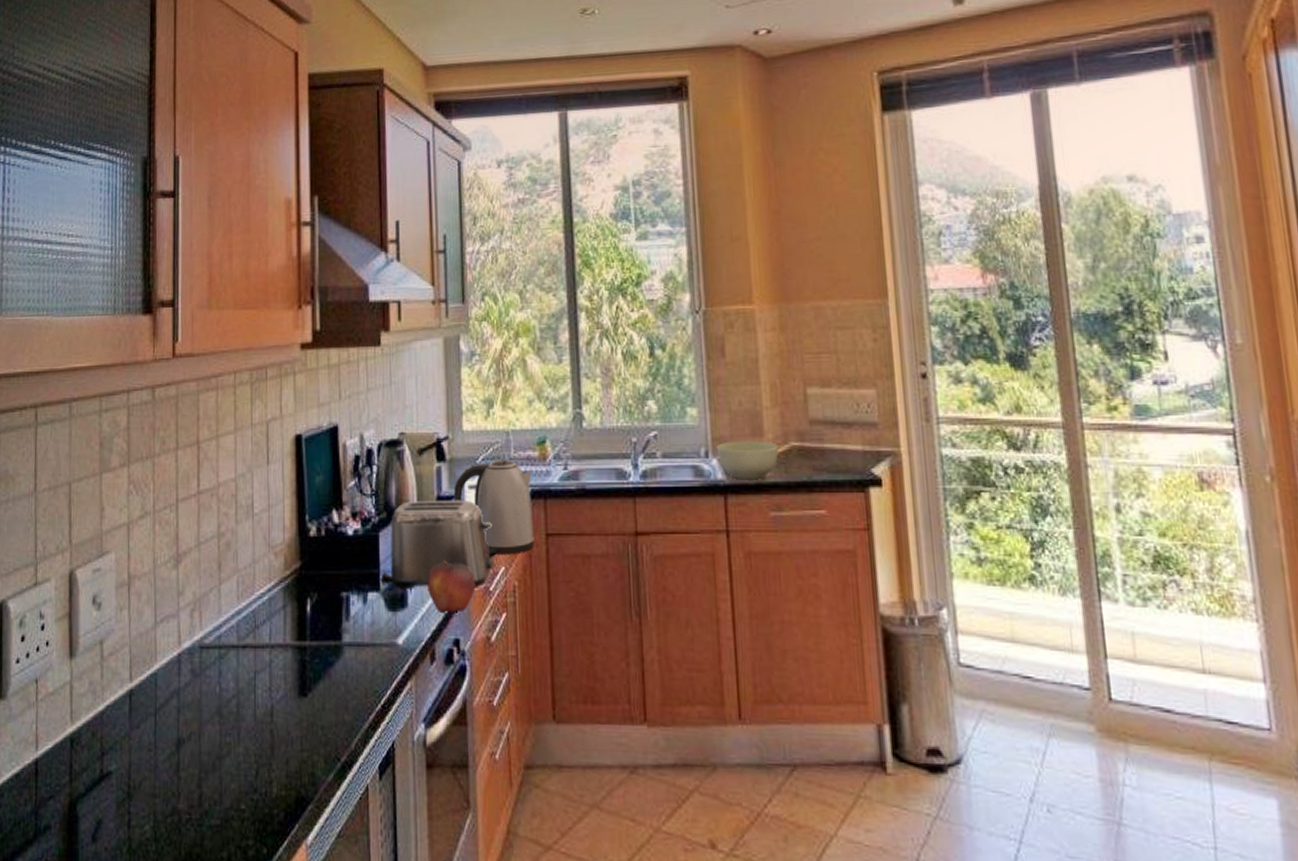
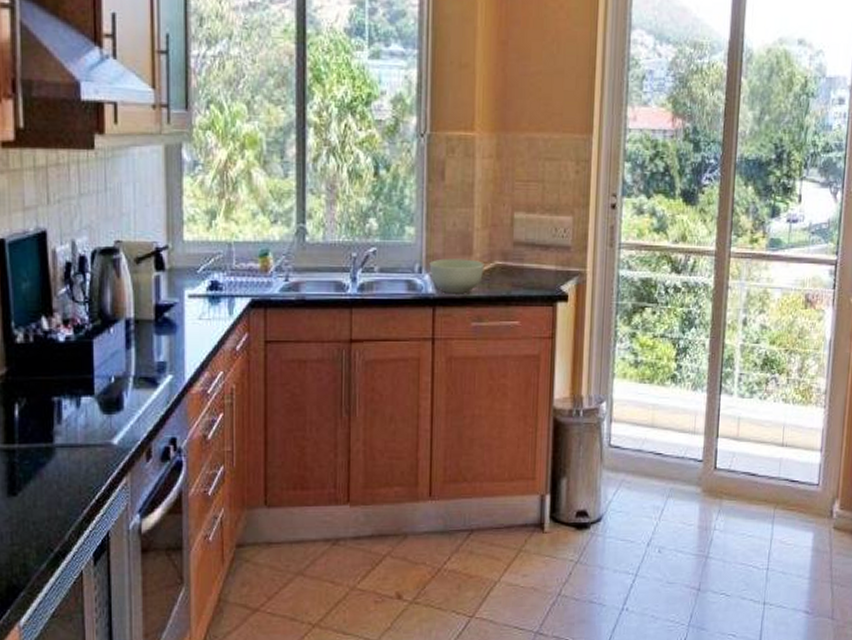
toaster: present [378,500,495,589] -> none [92,308,213,393]
fruit: present [427,560,476,613] -> none [144,366,194,414]
kettle: present [454,459,534,555] -> none [173,269,253,360]

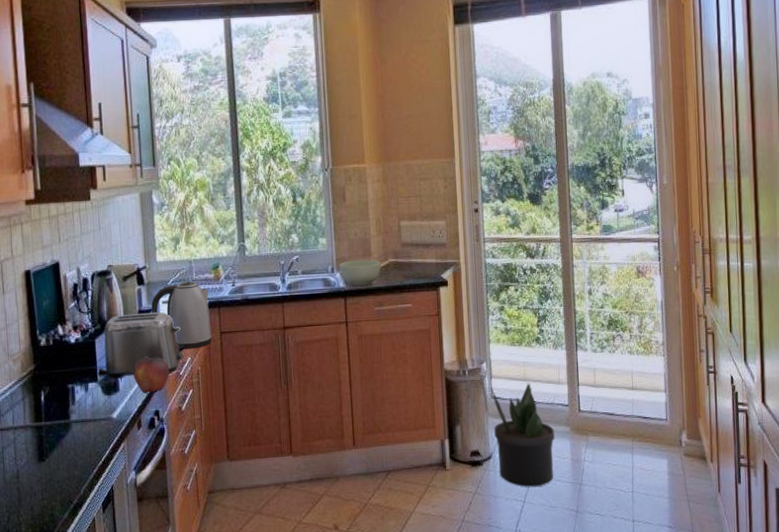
toaster: none [92,308,213,393] -> present [96,312,183,379]
fruit: none [144,366,194,414] -> present [133,356,170,393]
kettle: none [173,269,253,360] -> present [151,280,212,350]
planter: none [608,431,683,558] -> present [491,383,555,487]

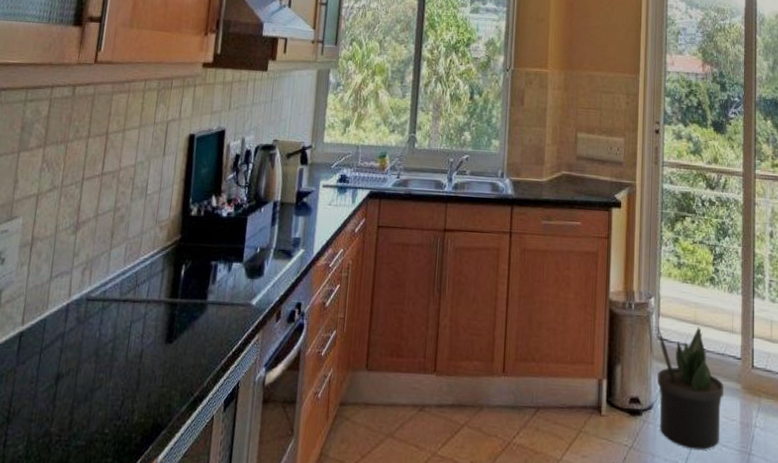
toaster: present [96,312,183,379] -> none [243,193,337,265]
fruit: present [133,356,170,393] -> none [281,241,319,282]
kettle: present [151,280,212,350] -> none [311,166,373,241]
bowl: present [339,259,381,287] -> none [509,167,553,197]

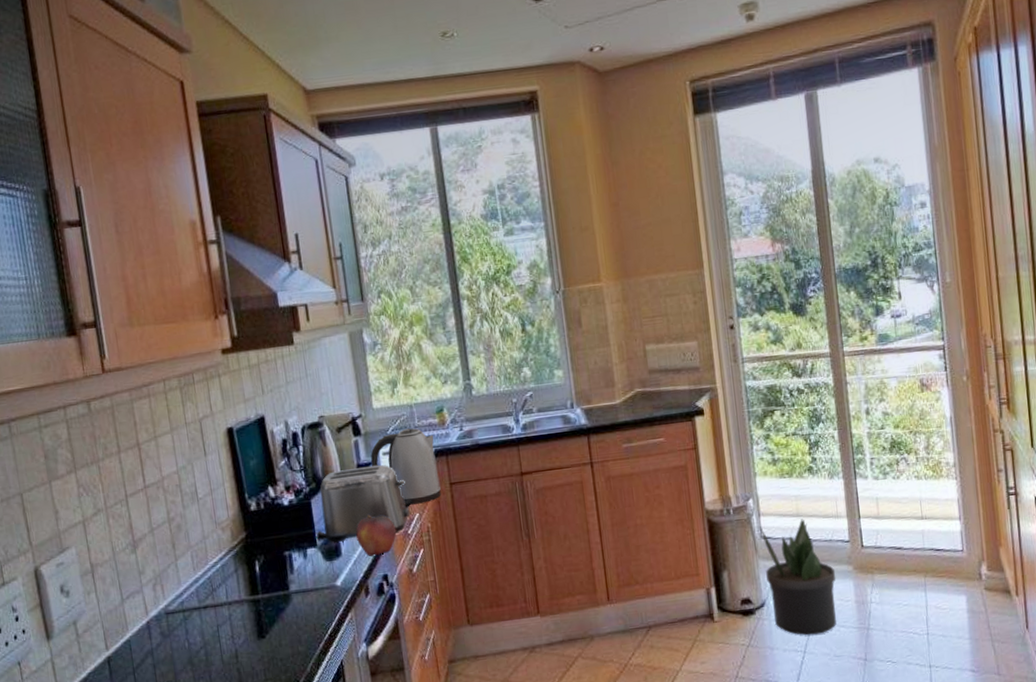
toaster: none [243,193,337,265] -> present [314,465,411,542]
fruit: none [281,241,319,282] -> present [356,515,397,556]
kettle: none [311,166,373,241] -> present [370,428,441,506]

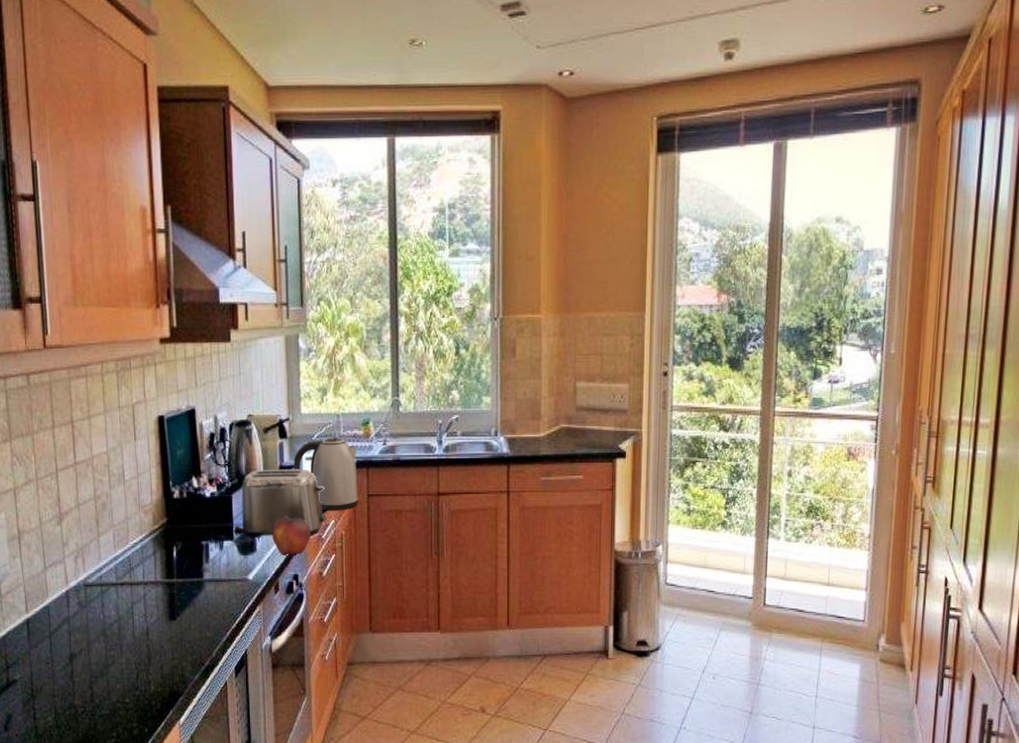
planter: present [760,519,836,636] -> none [665,571,734,683]

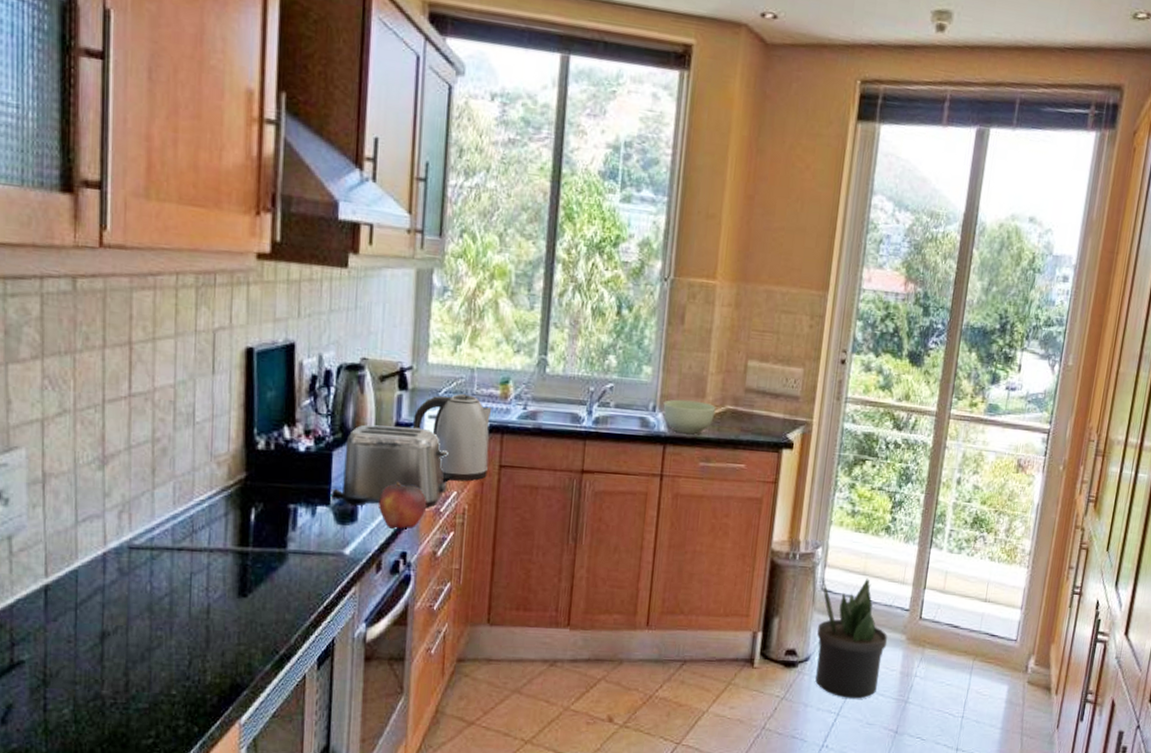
bowl: none [504,423,551,453] -> present [663,399,716,435]
planter: none [665,571,734,683] -> present [815,578,888,699]

